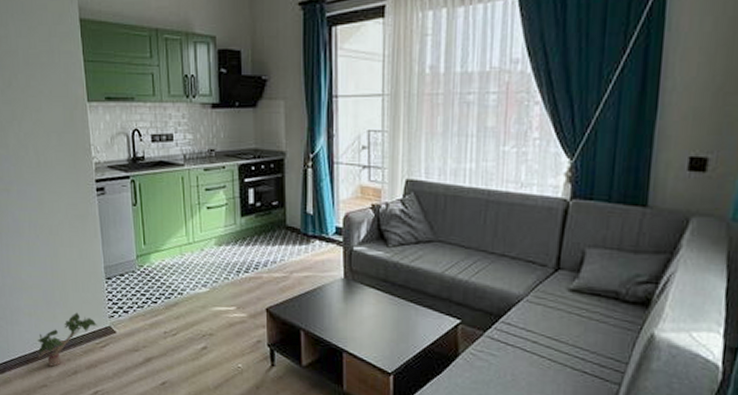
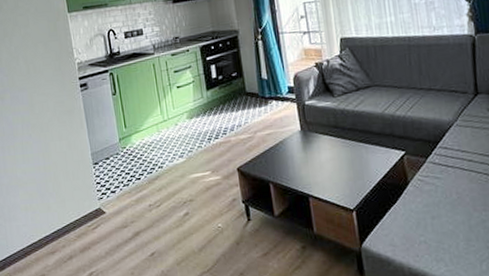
potted plant: present [38,312,97,367] -> none [34,200,88,256]

